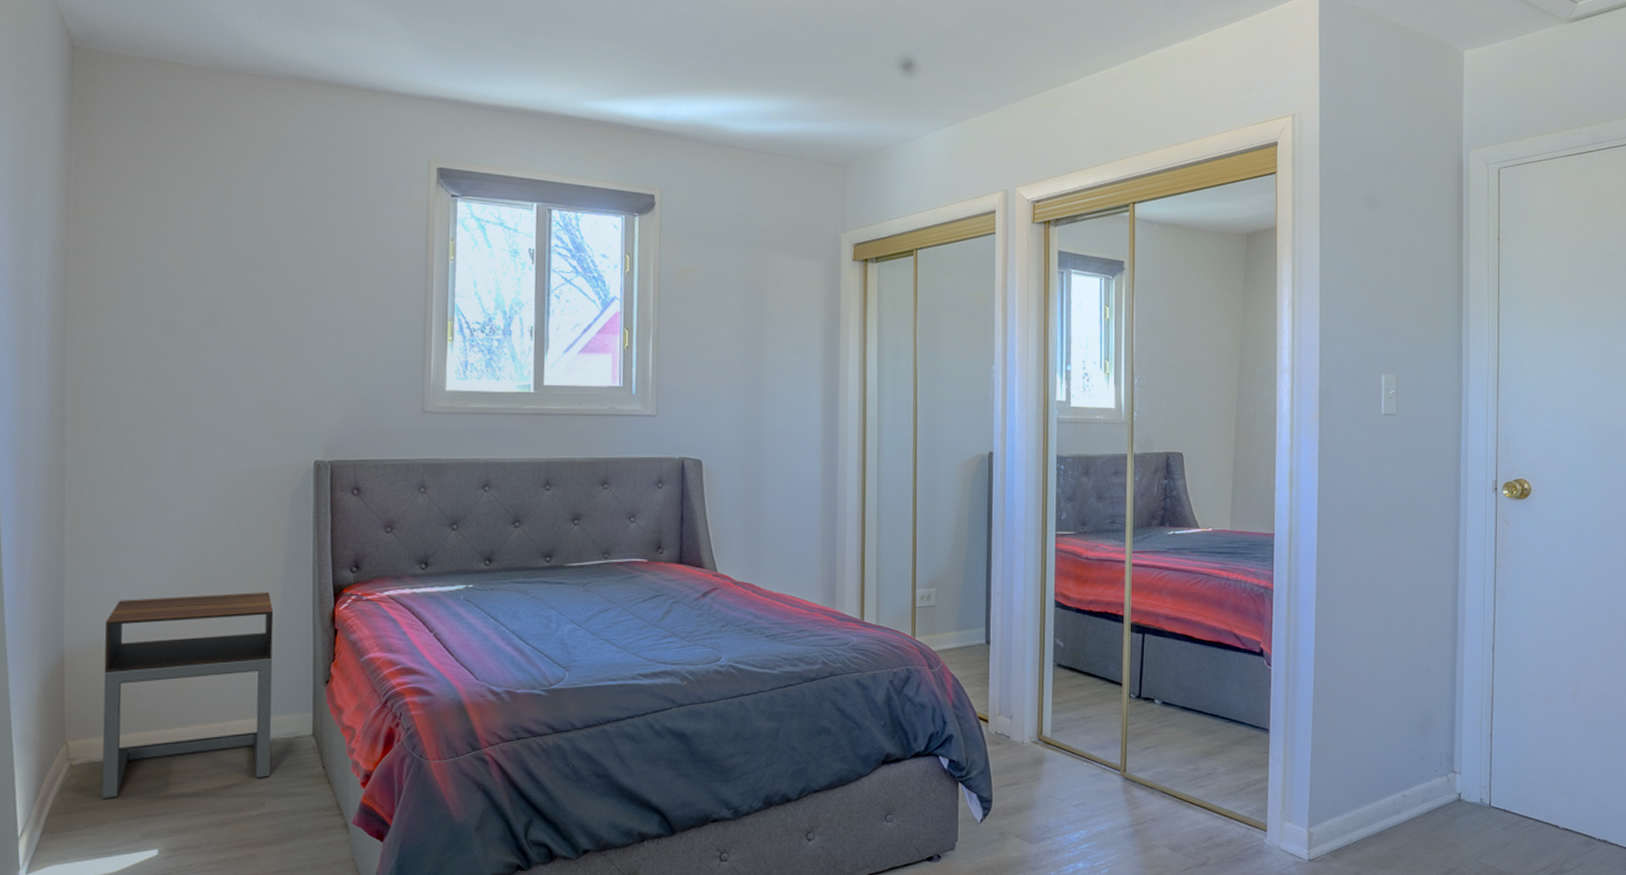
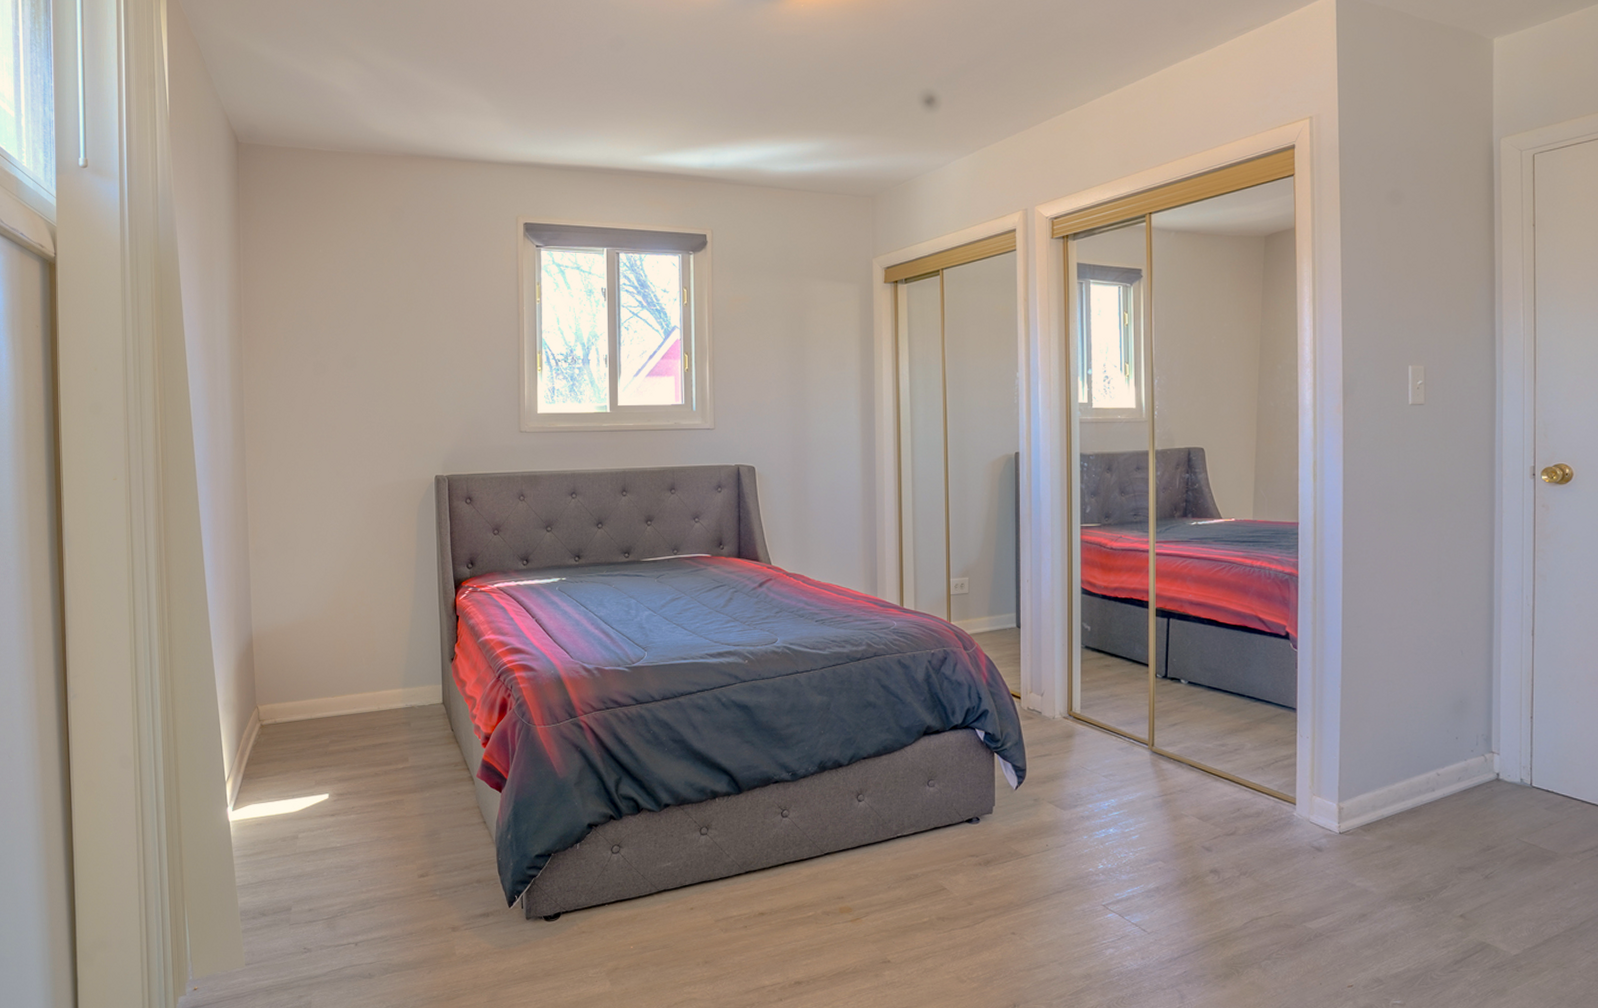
nightstand: present [101,591,274,800] -> none [281,585,411,753]

